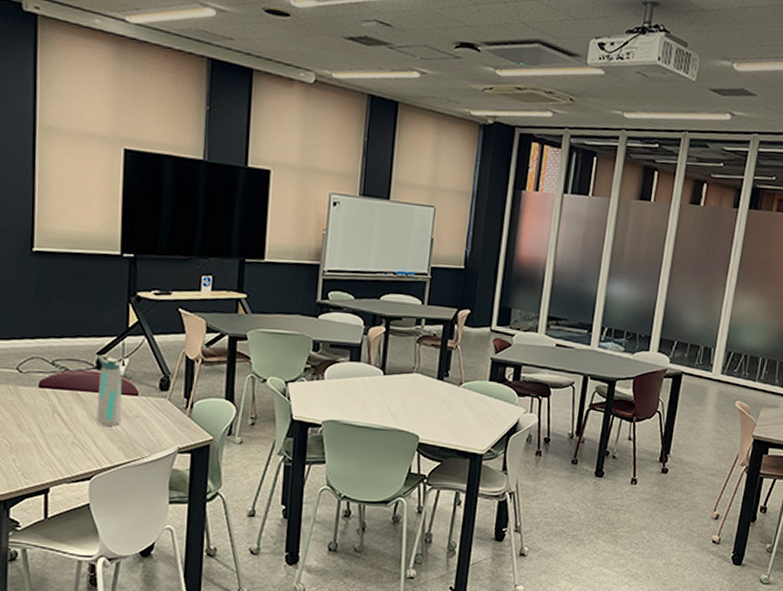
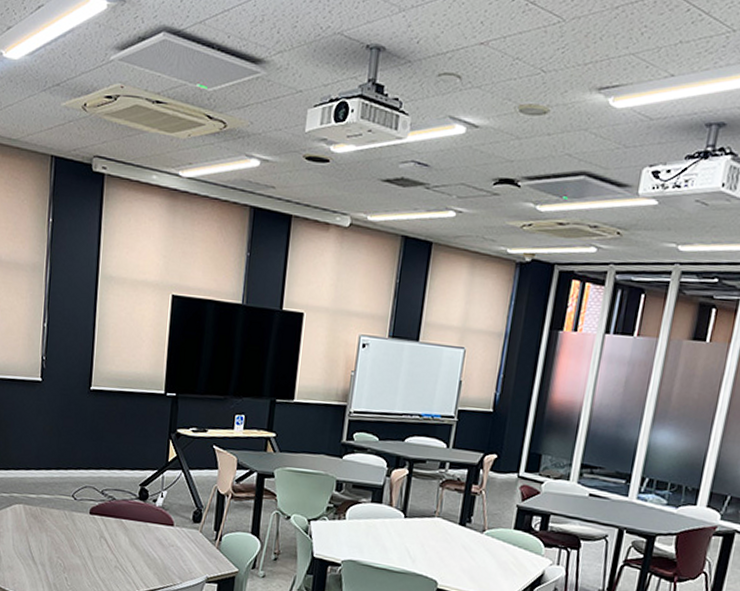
water bottle: present [96,355,123,426] -> none [136,486,161,553]

